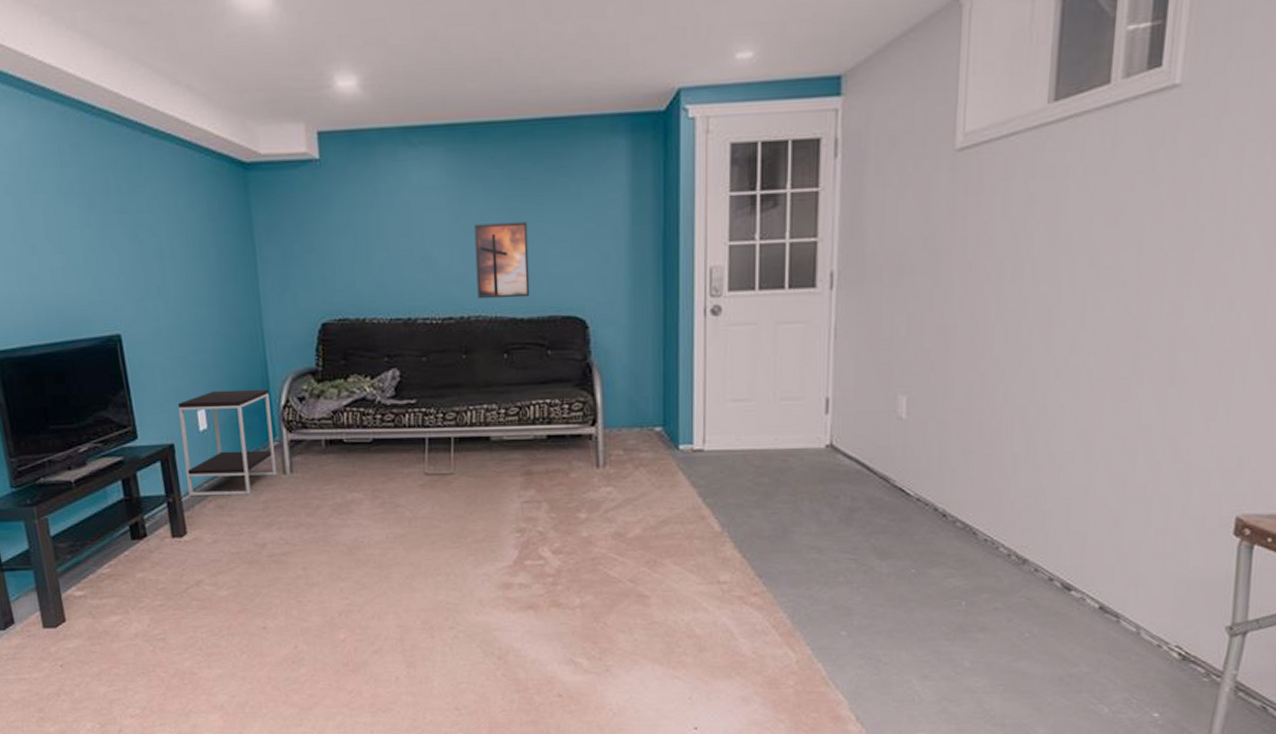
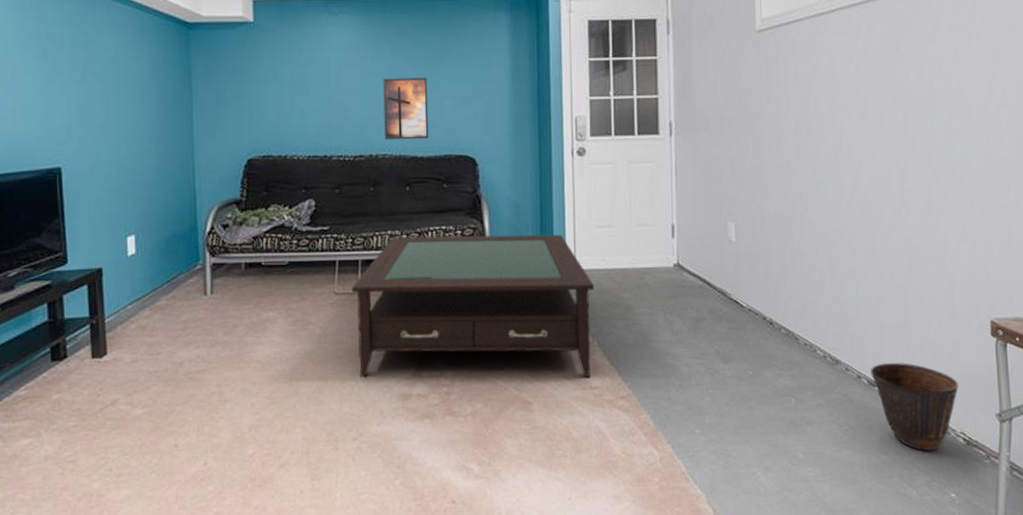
side table: present [178,389,276,497] -> none [110,217,197,318]
coffee table: none [444,409,727,572] -> present [352,234,595,378]
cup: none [1067,563,1182,666] -> present [871,362,959,451]

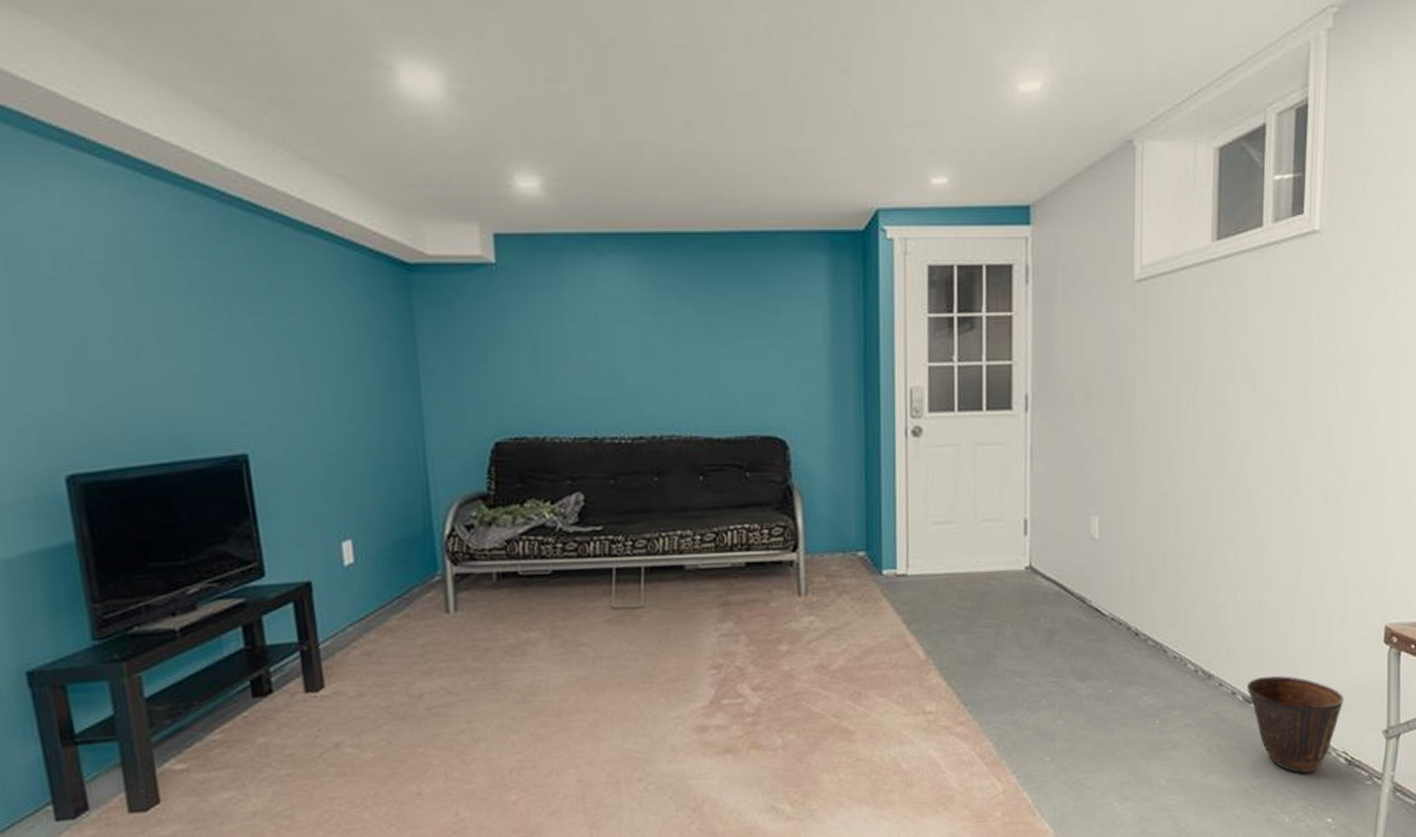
coffee table: present [352,234,595,378] -> none [633,532,931,709]
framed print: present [383,77,429,140] -> none [667,337,728,418]

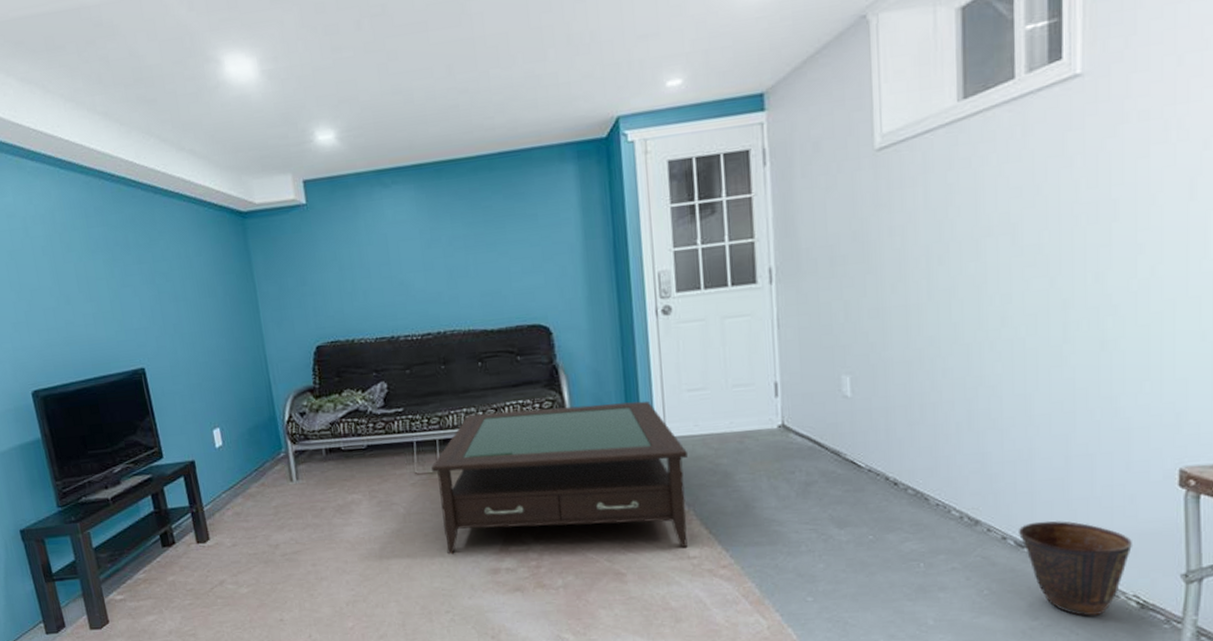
coffee table: none [633,532,931,709] -> present [431,400,689,555]

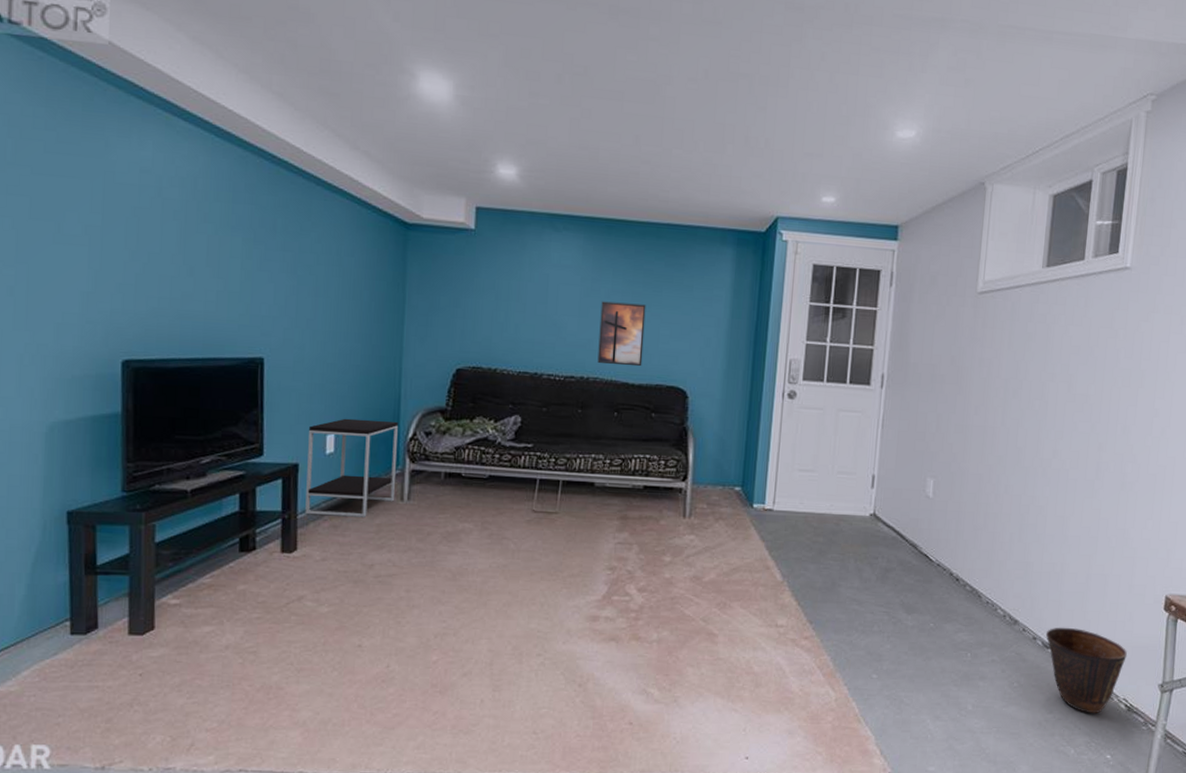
side table: none [196,407,284,506] -> present [305,418,398,517]
coffee table: present [431,400,689,555] -> none [550,461,791,616]
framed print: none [444,244,498,315] -> present [597,301,646,367]

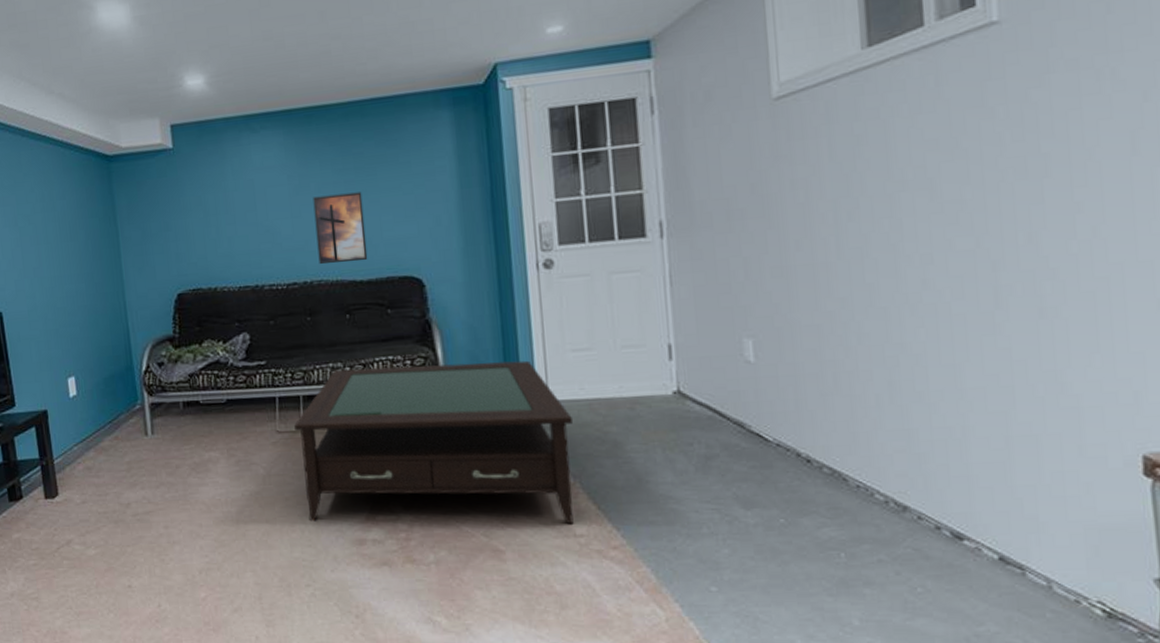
side table: present [305,418,398,517] -> none [51,356,139,460]
coffee table: none [550,461,791,616] -> present [294,360,574,525]
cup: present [1046,627,1128,714] -> none [955,510,1094,624]

